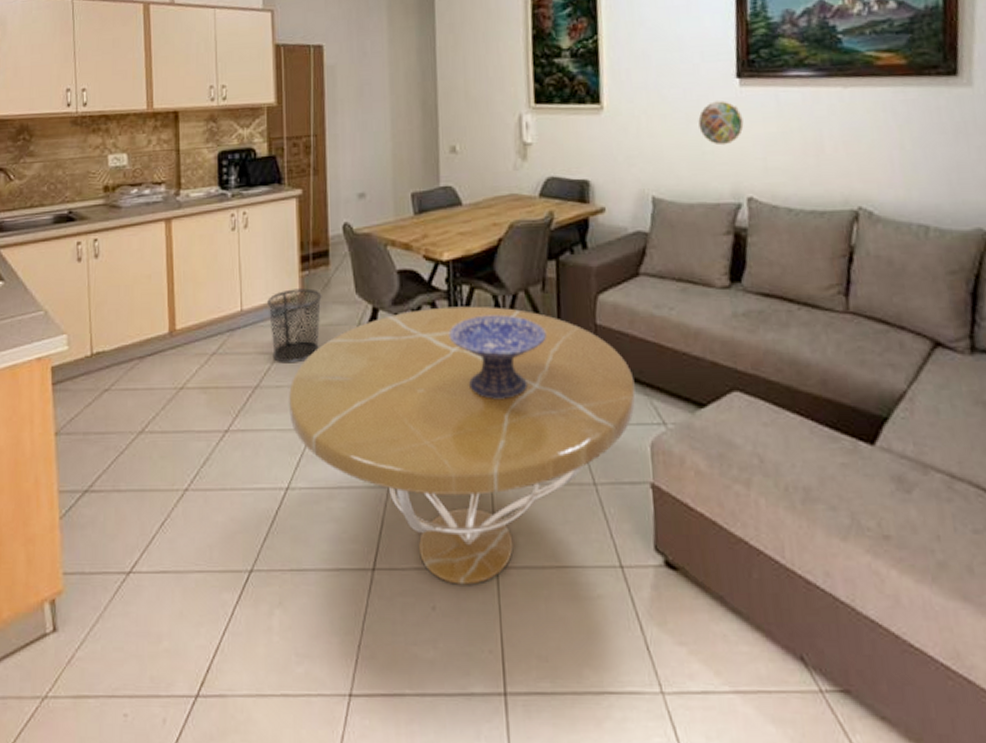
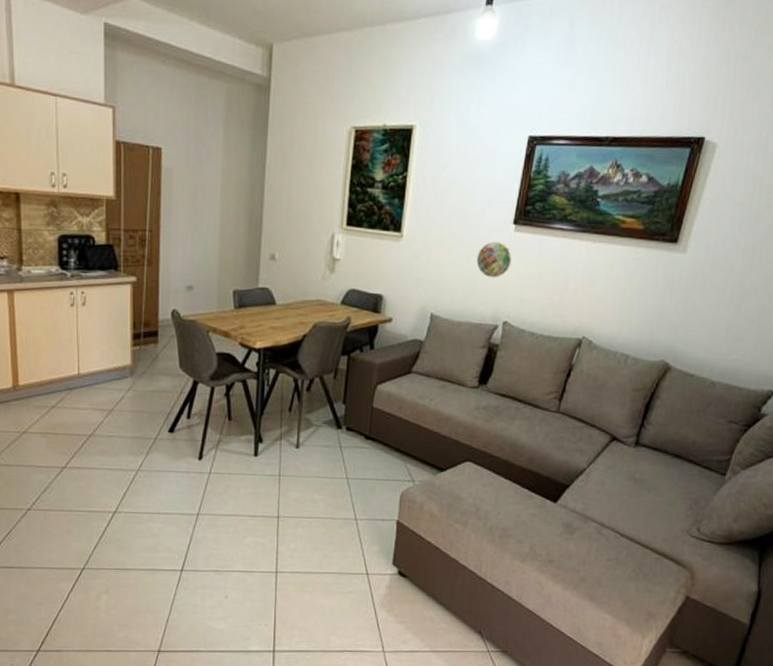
waste bin: present [267,288,322,364] -> none [102,360,150,419]
coffee table: present [289,306,636,585] -> none [118,384,396,583]
decorative bowl: present [448,314,546,399] -> none [255,393,333,457]

